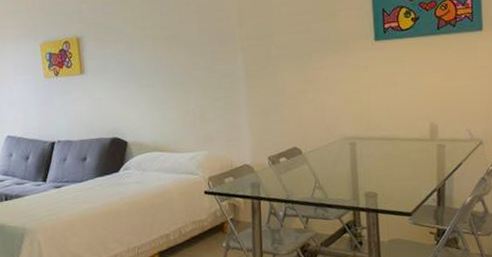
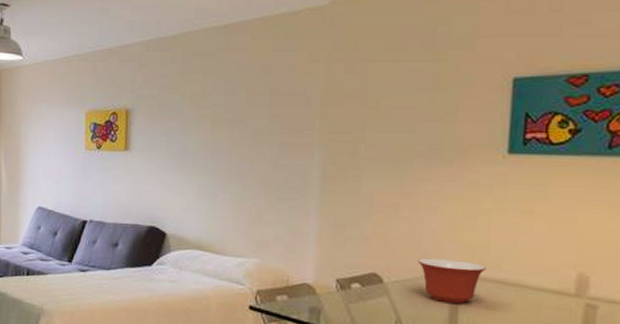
mixing bowl: none [324,127,371,161] -> present [417,258,486,304]

